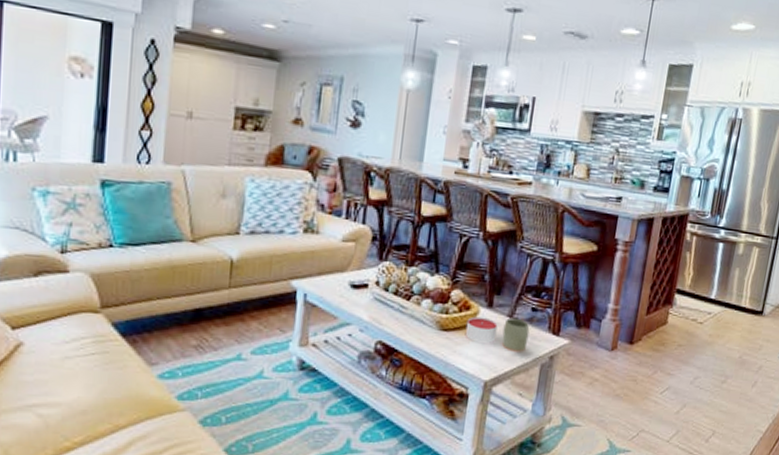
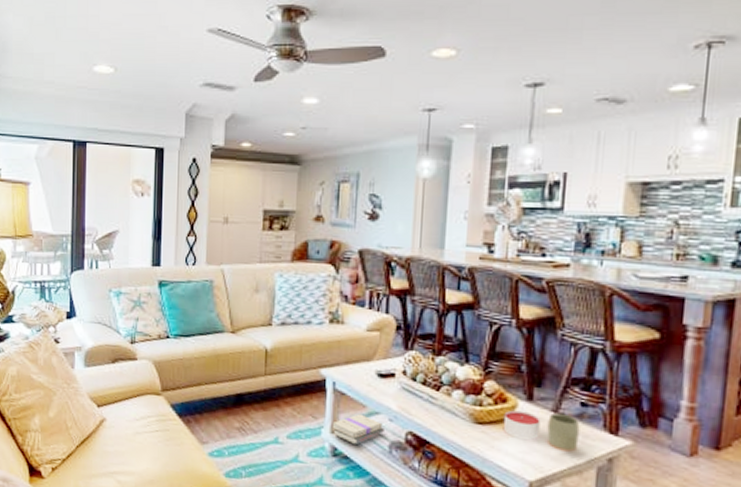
books: none [300,325,354,358] -> present [332,413,384,446]

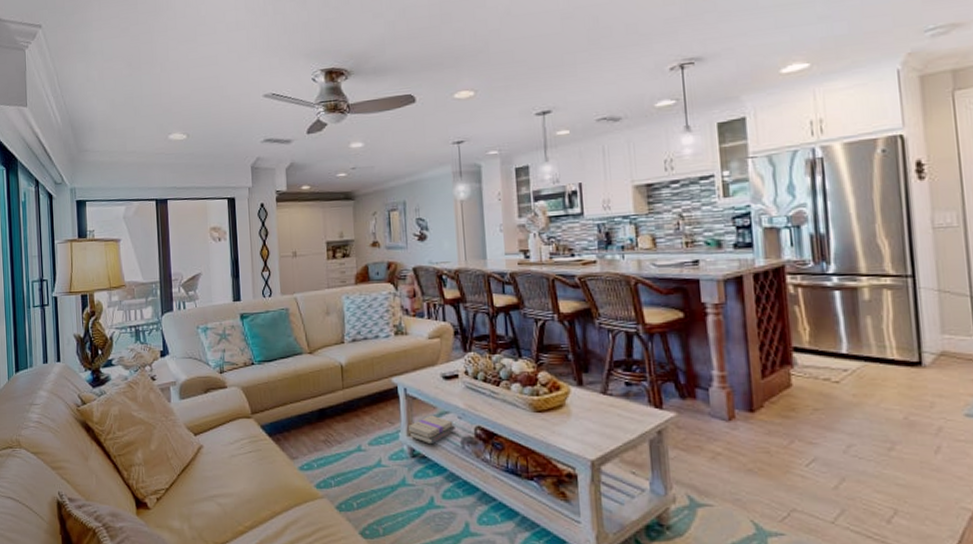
candle: present [502,410,541,441] -> none [559,396,594,423]
mug: present [546,412,580,452] -> none [599,394,629,429]

